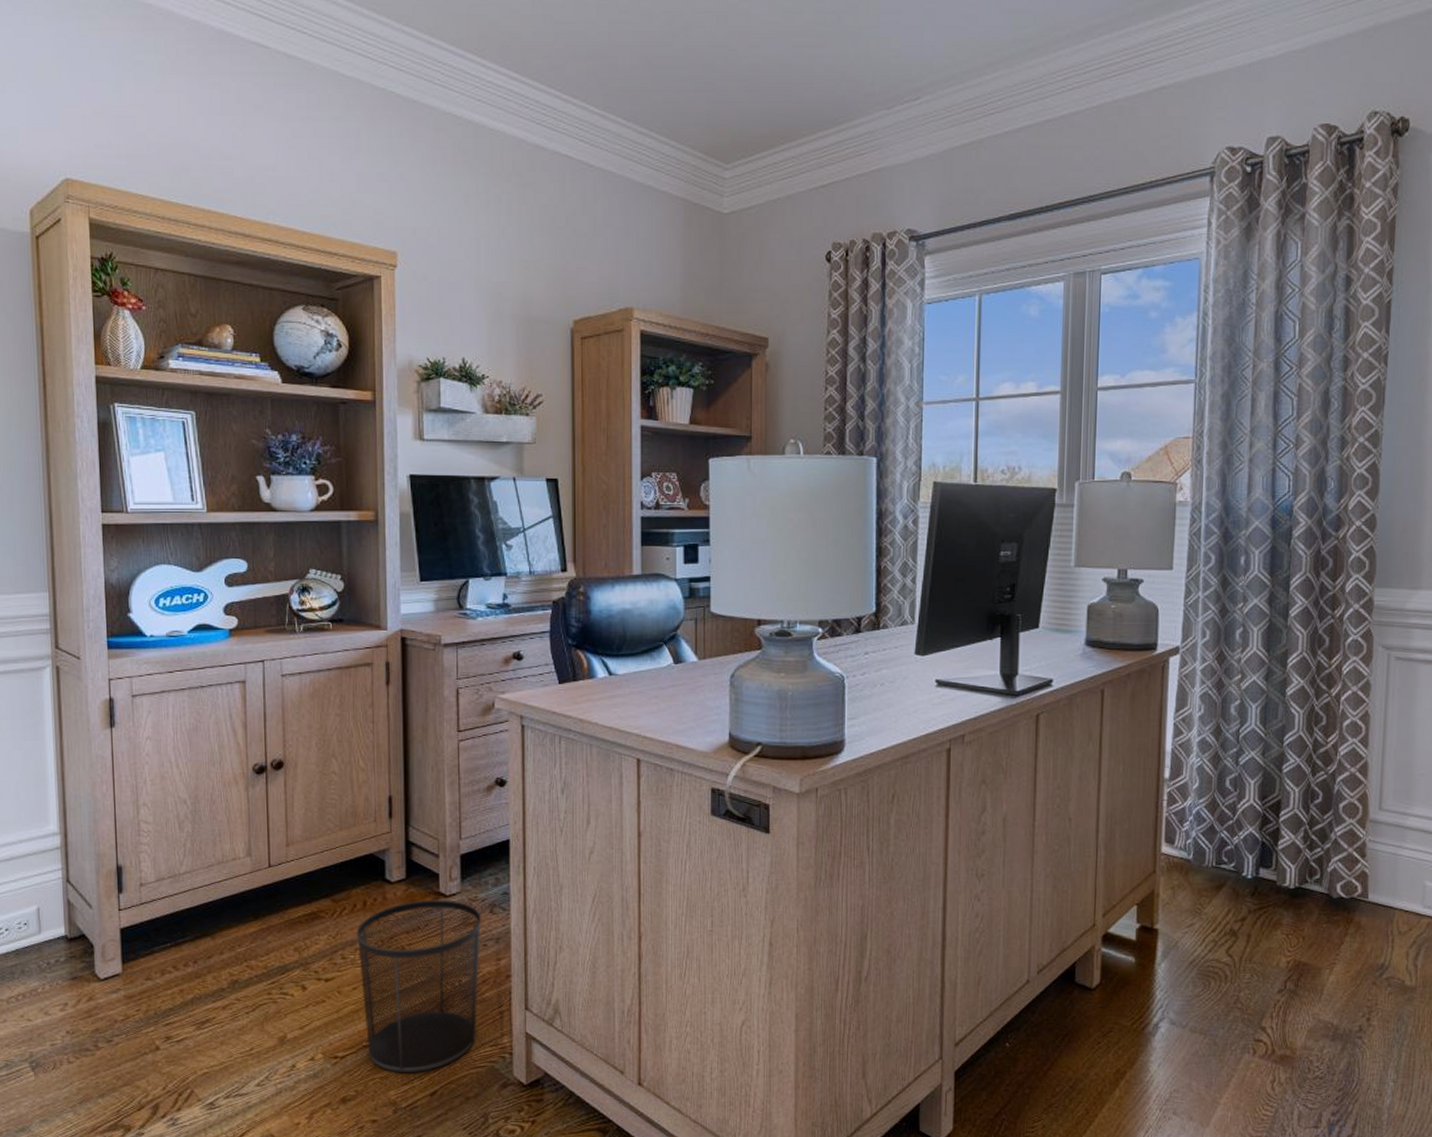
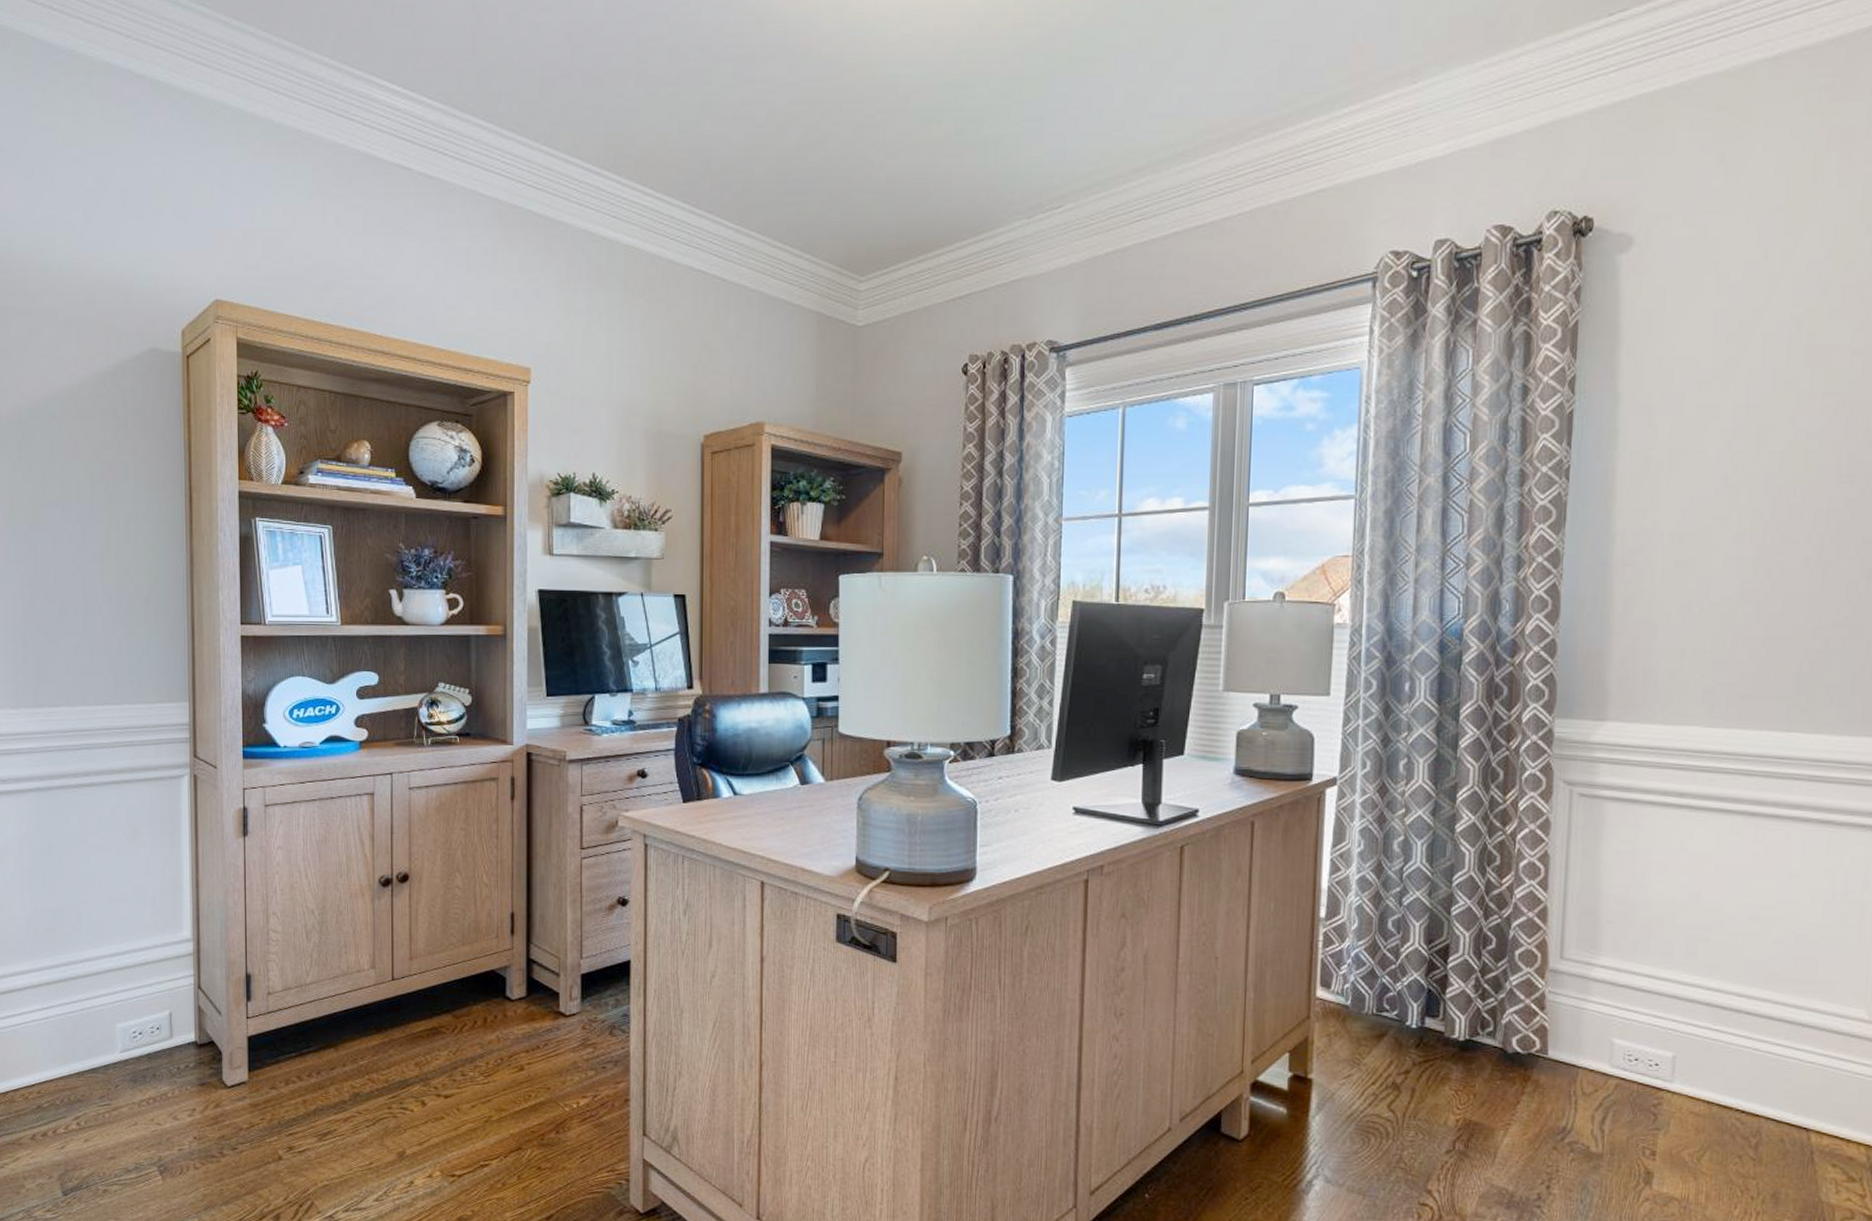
waste bin: present [356,899,482,1073] -> none [476,1018,601,1196]

